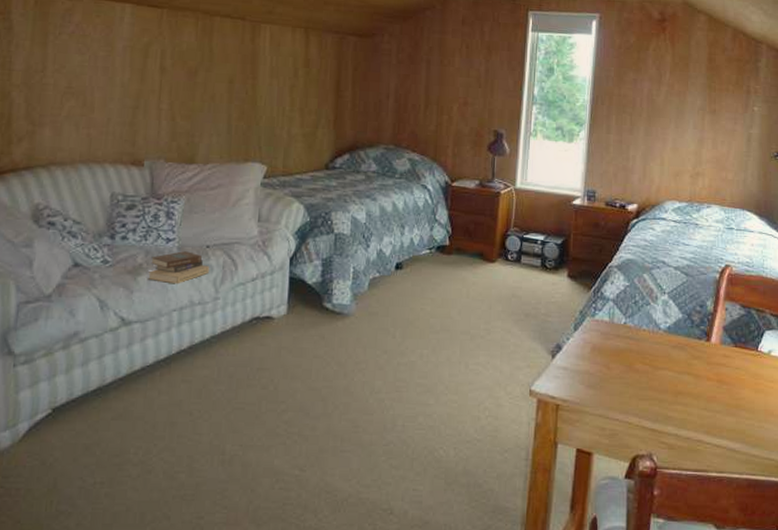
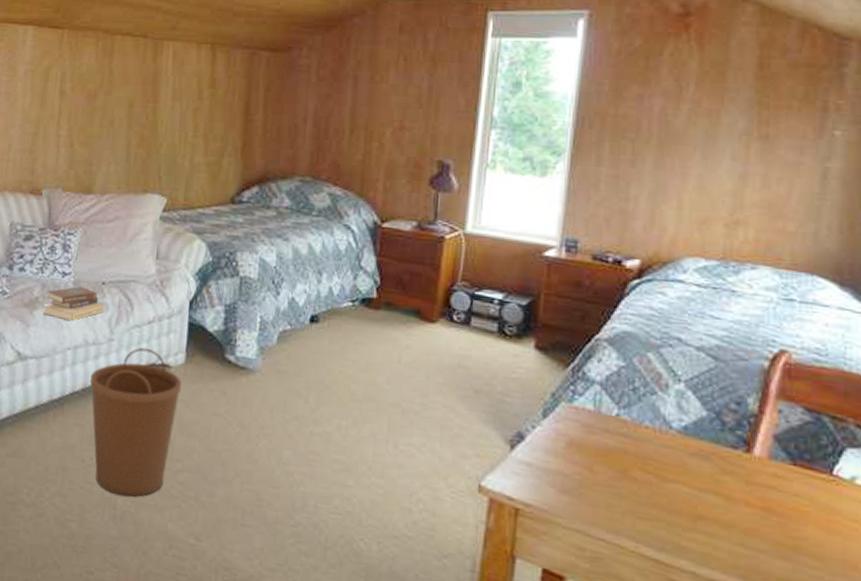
basket: none [196,303,284,442] -> present [90,347,182,497]

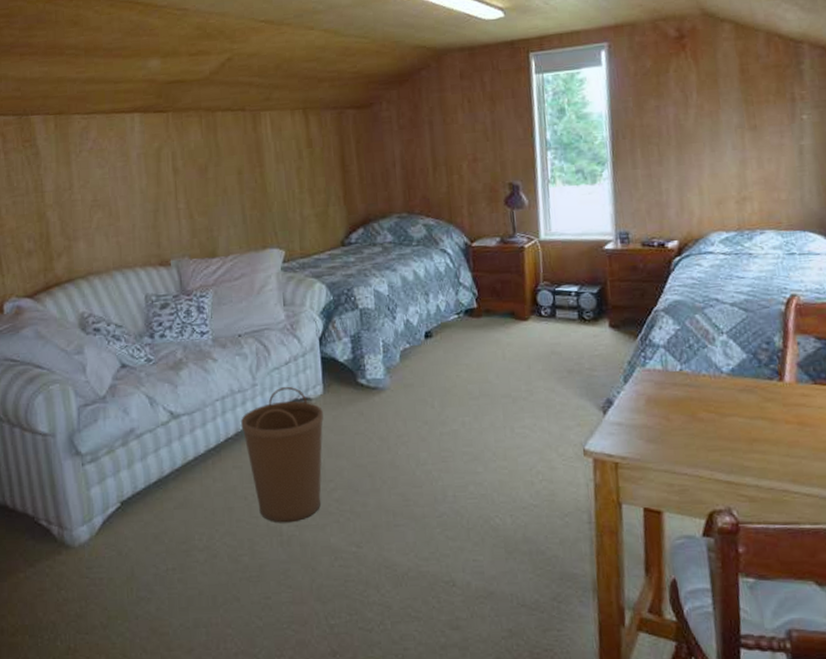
books: present [44,286,106,322] -> none [189,342,245,375]

